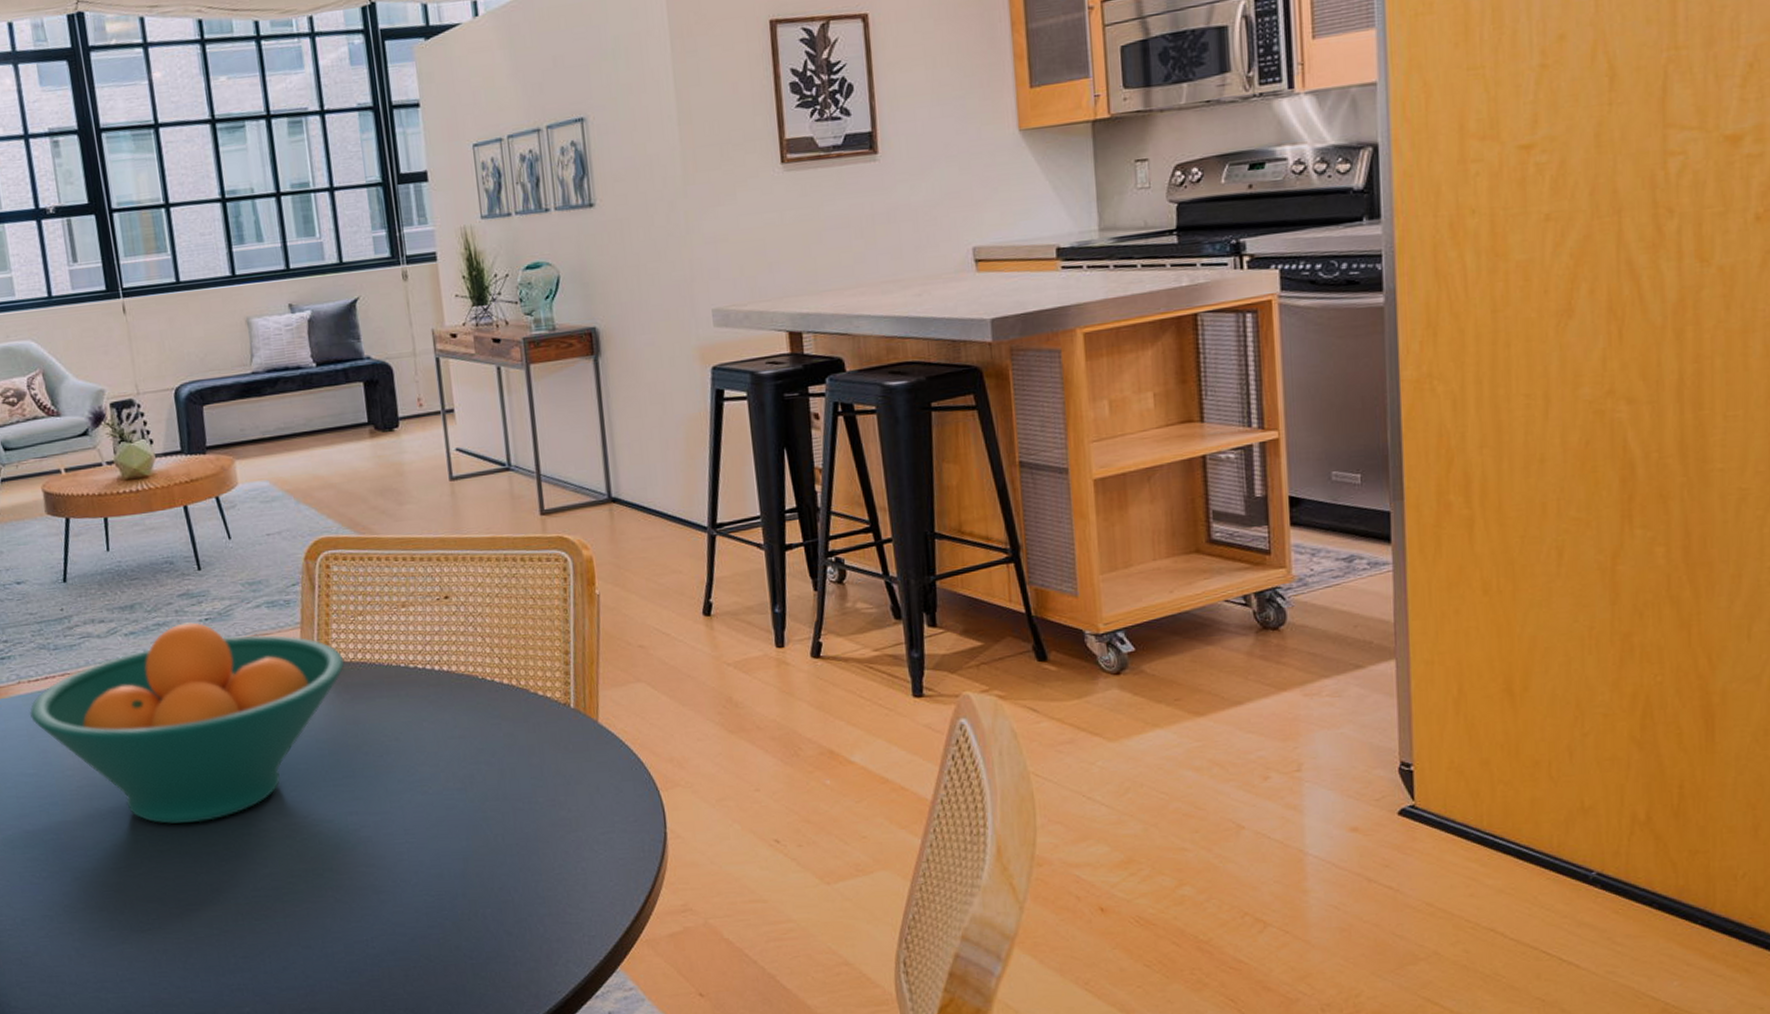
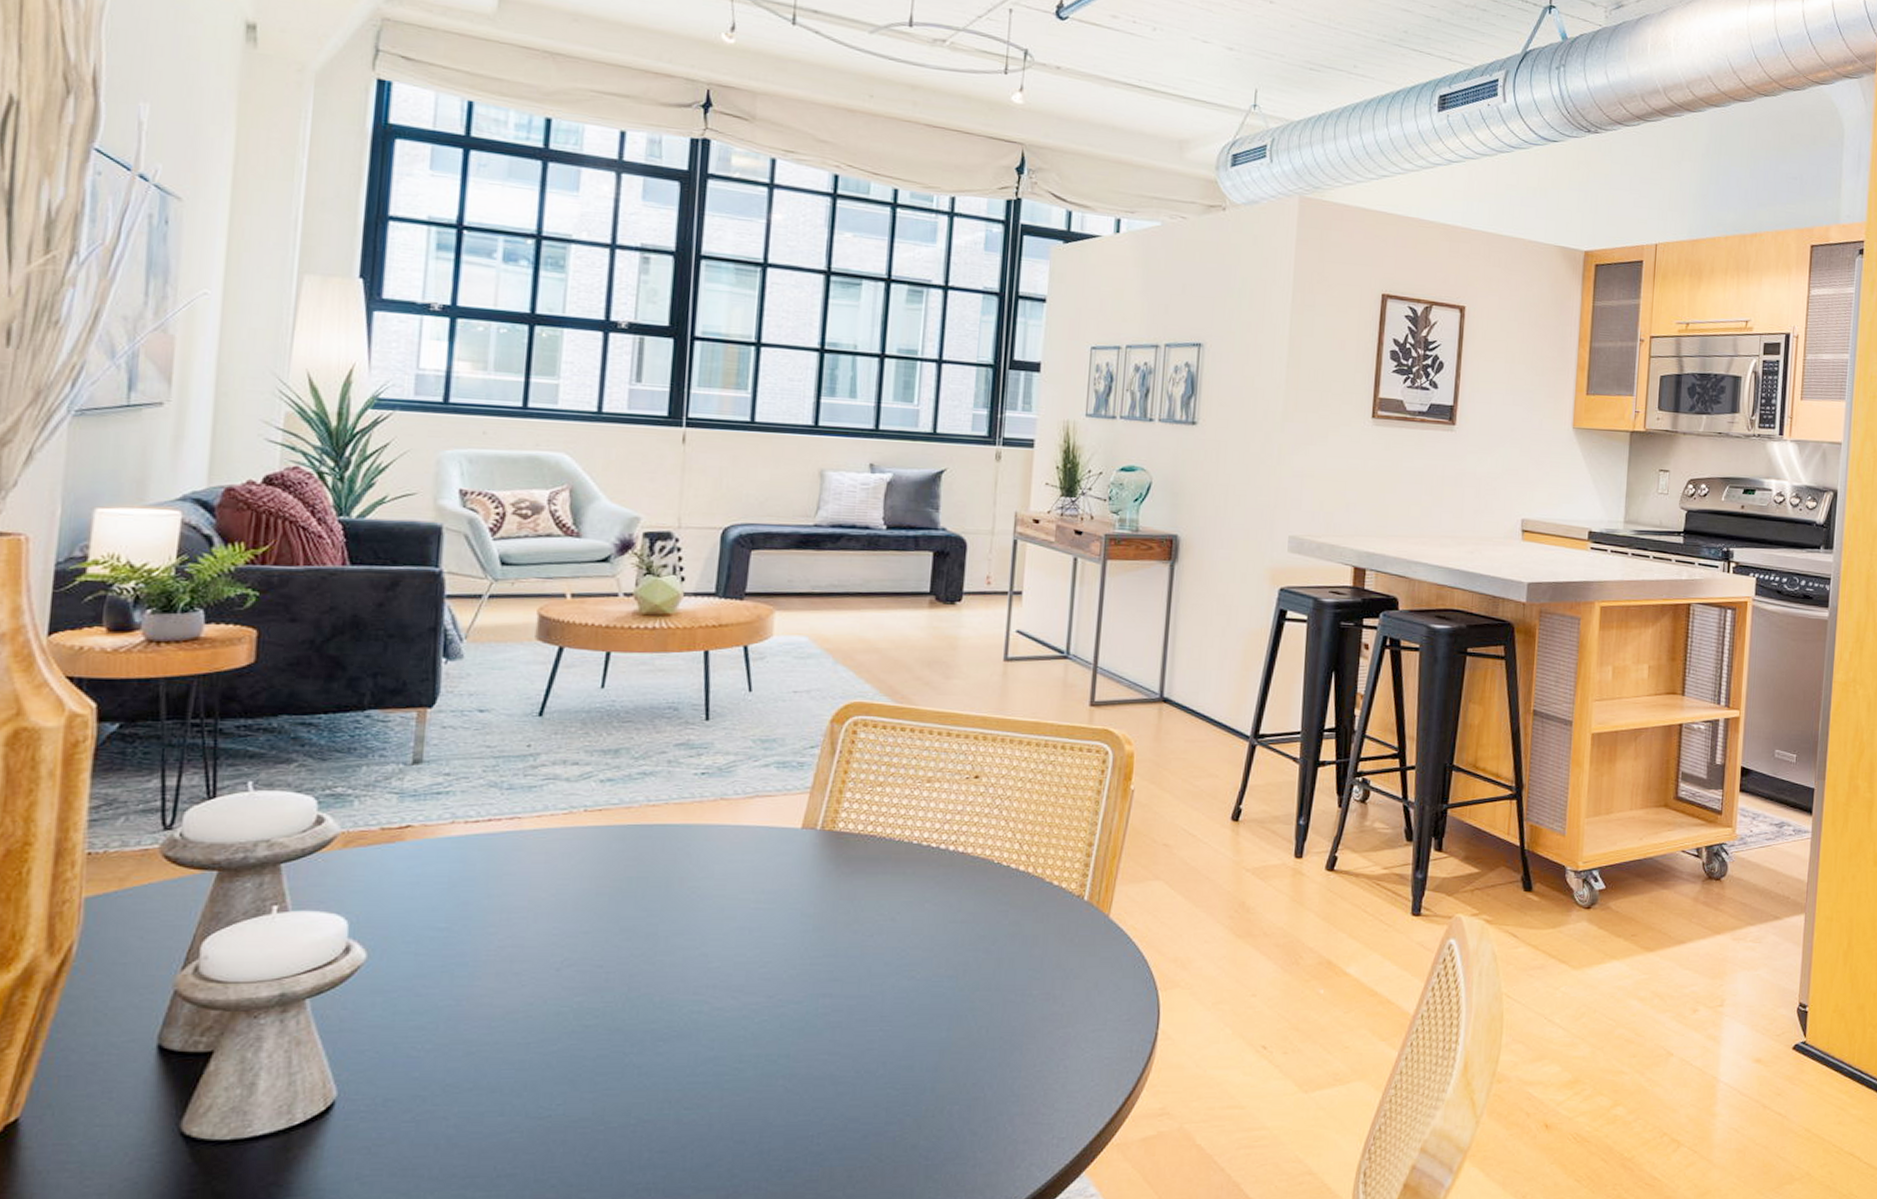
fruit bowl: present [30,622,345,824] -> none [458,775,852,997]

